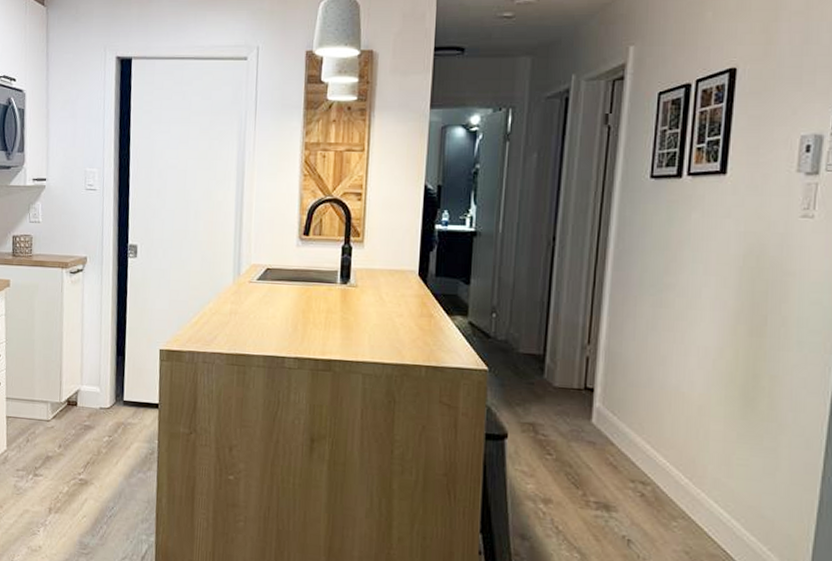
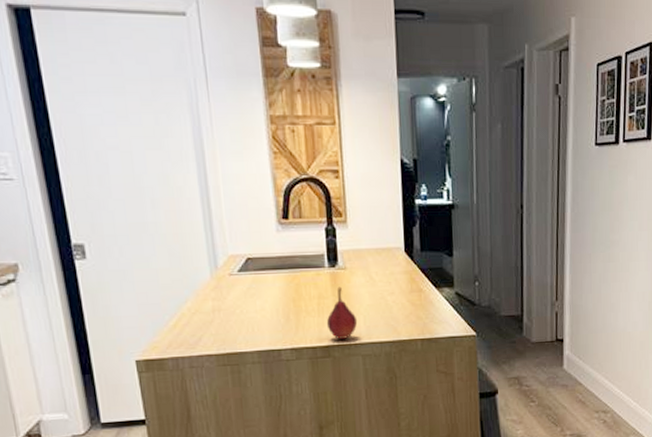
fruit: none [331,303,362,355] -> present [326,286,358,339]

